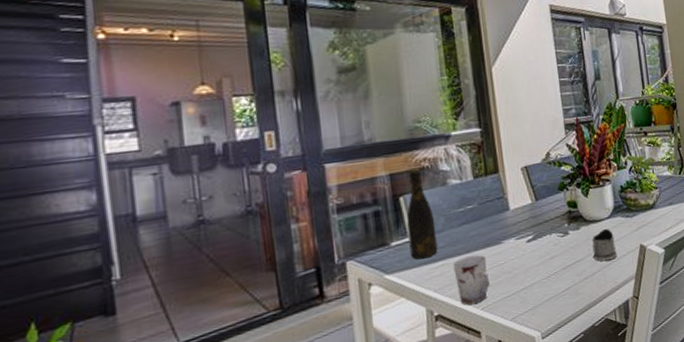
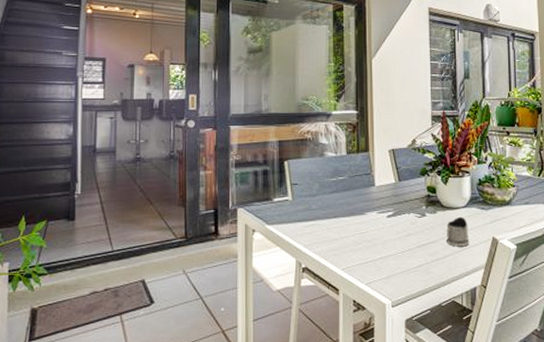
bottle: present [406,167,438,260] -> none [288,138,311,217]
cup: present [453,254,490,305] -> none [322,221,351,264]

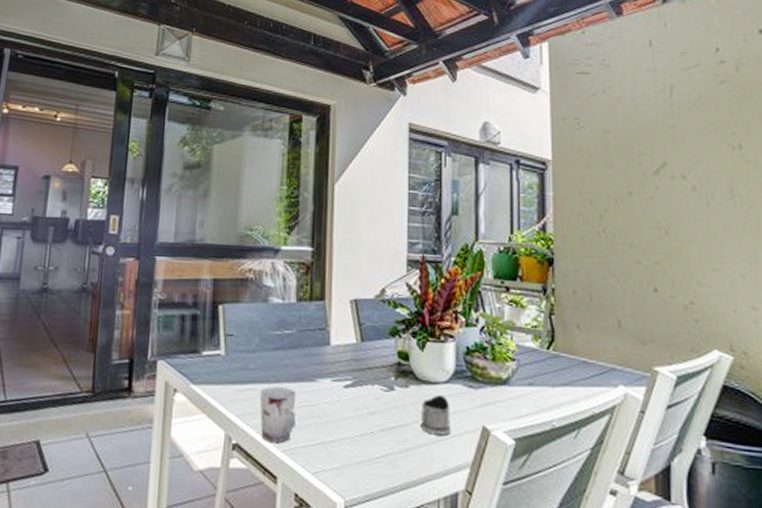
cup: none [322,221,351,264] -> present [260,386,297,444]

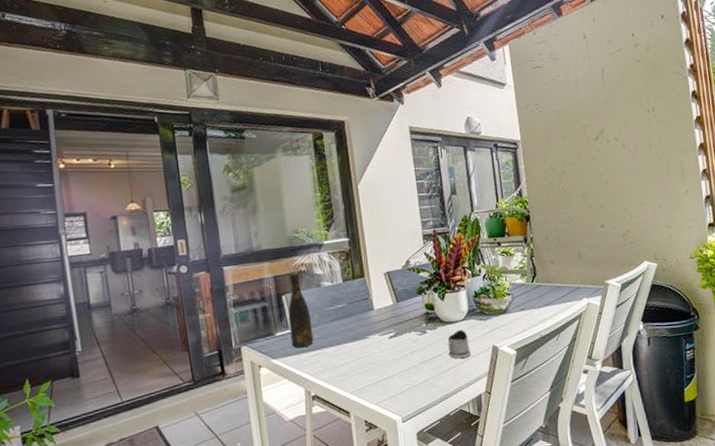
bottle: none [219,277,250,377] -> present [288,271,314,348]
cup: present [260,386,297,444] -> none [326,347,357,389]

